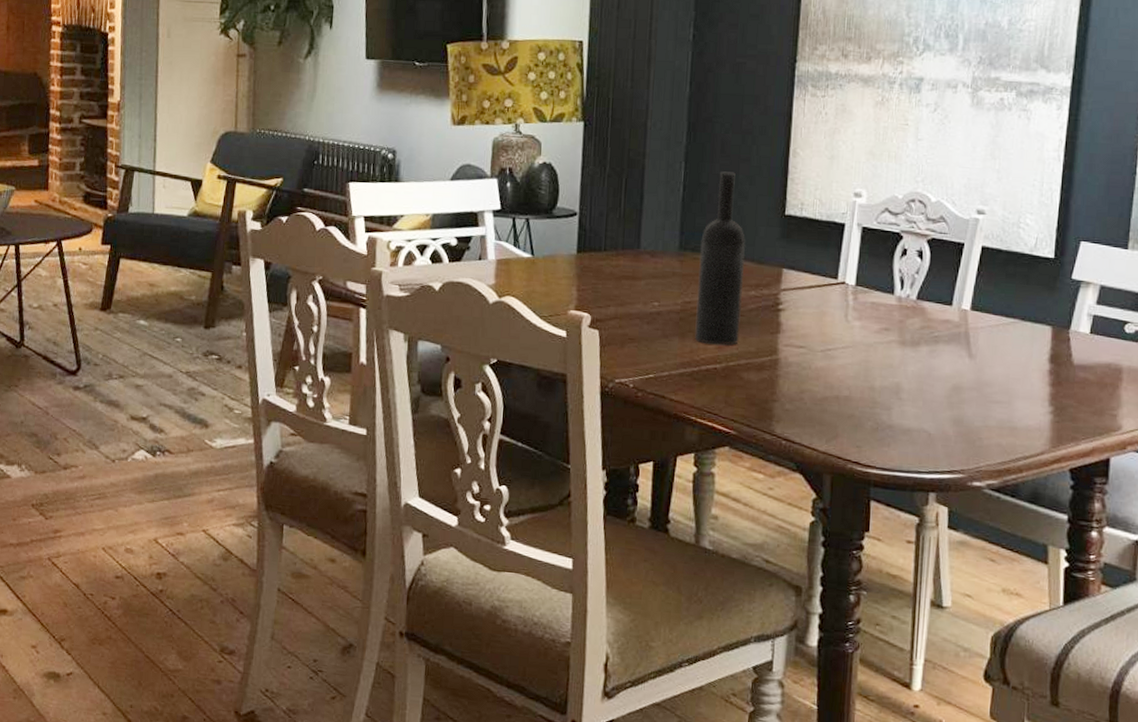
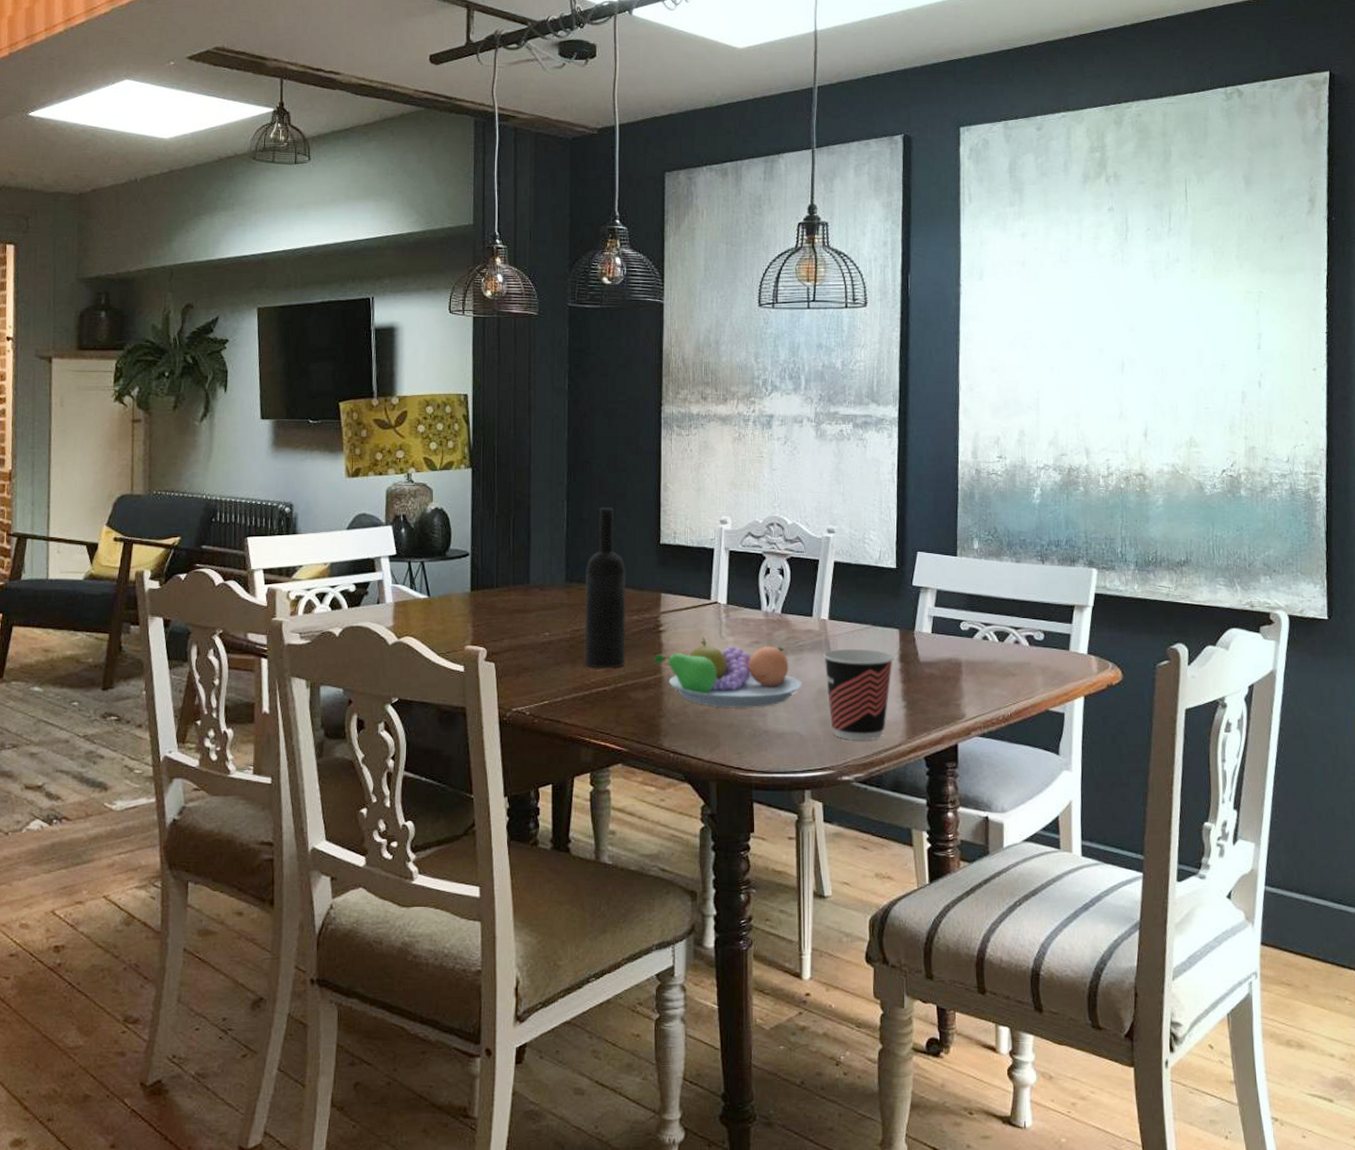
fruit bowl: none [771,317,935,400] -> present [654,635,802,709]
cup: none [960,343,1044,446] -> present [822,648,894,741]

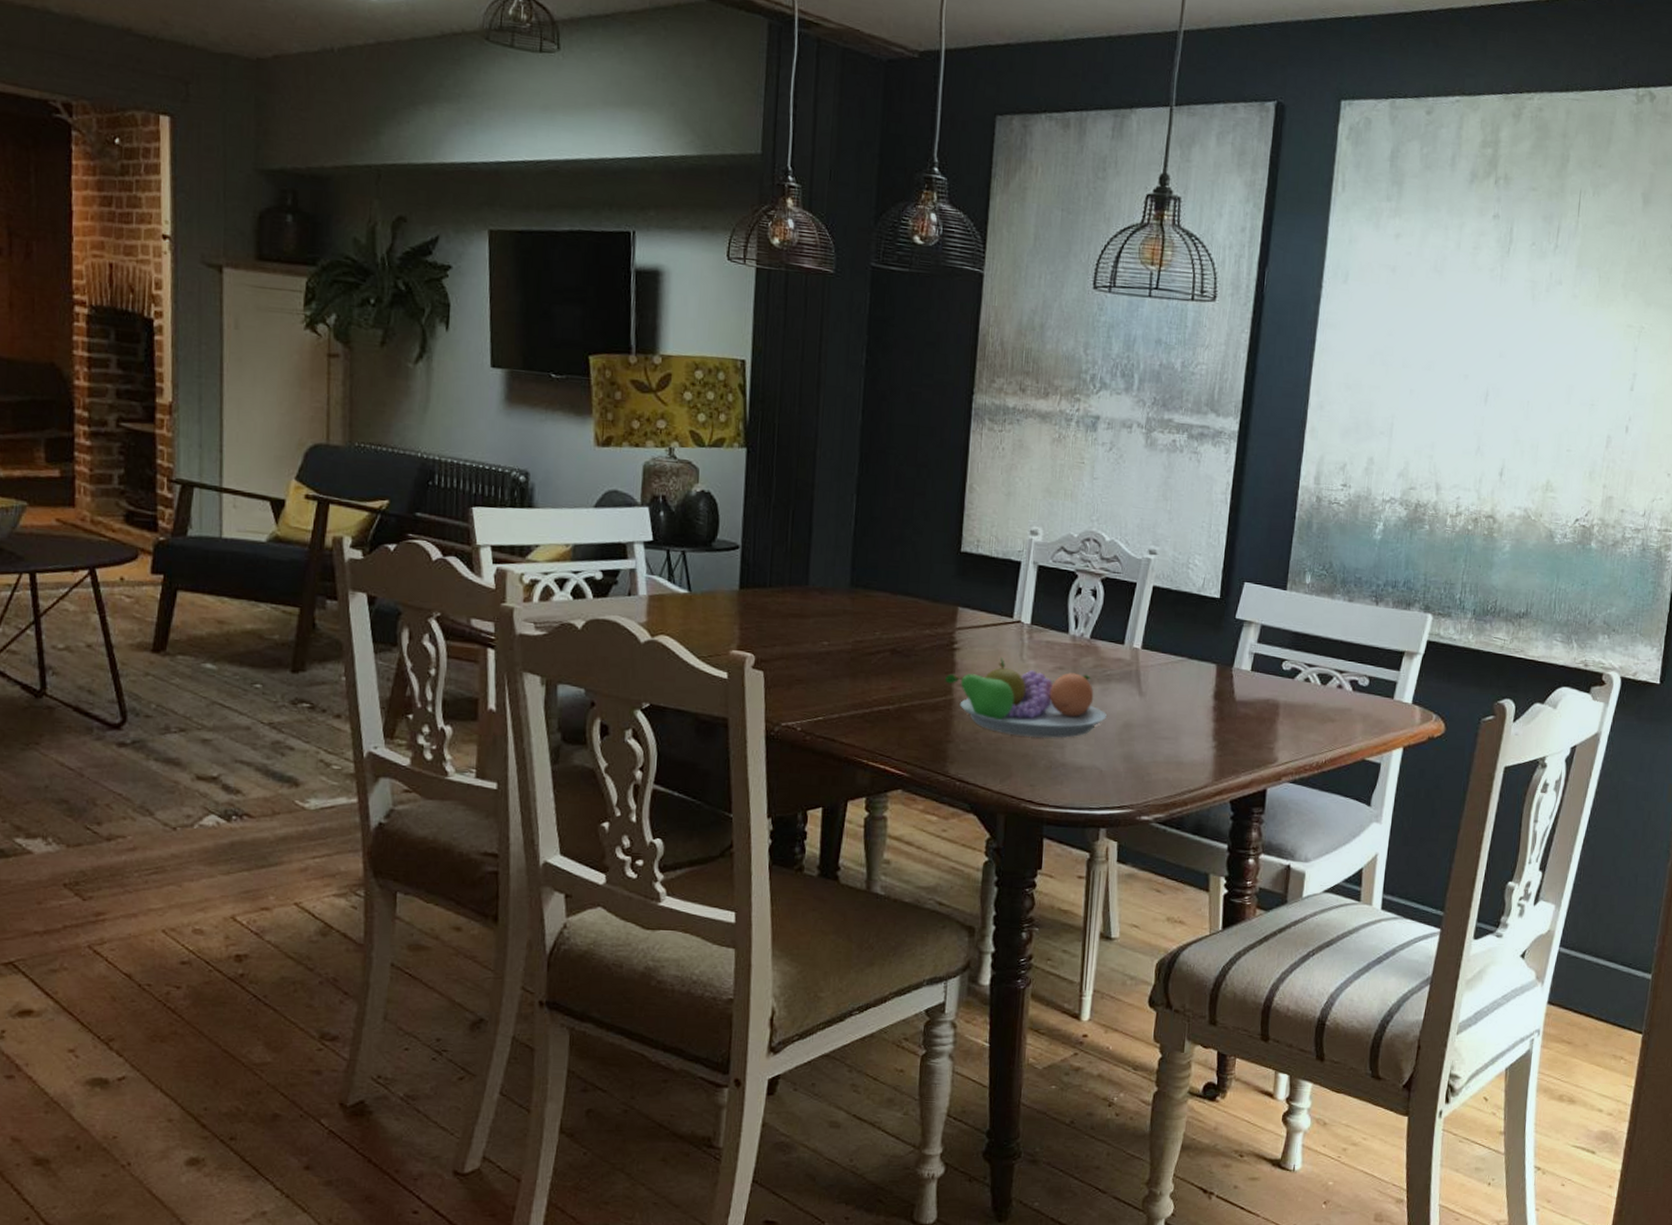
wine bottle: present [584,507,627,668] -> none [866,505,921,686]
cup: present [822,648,894,741] -> none [1131,681,1209,780]

